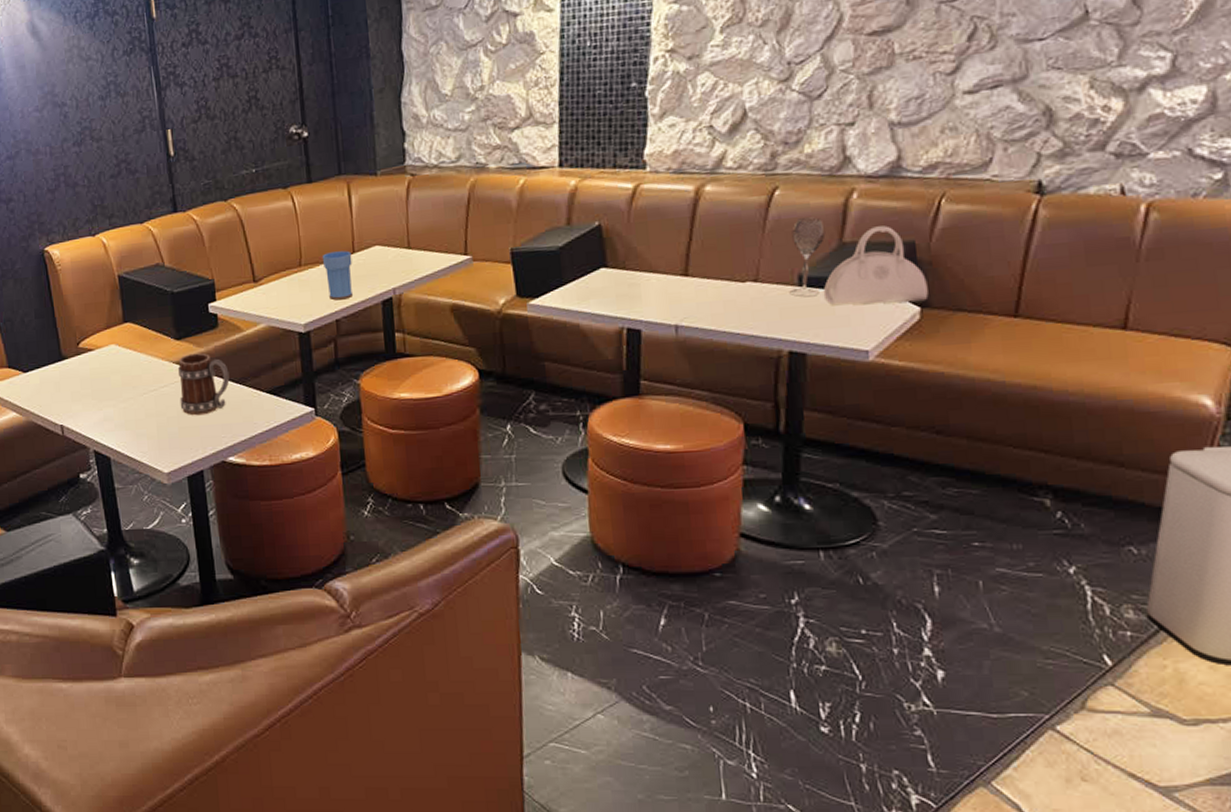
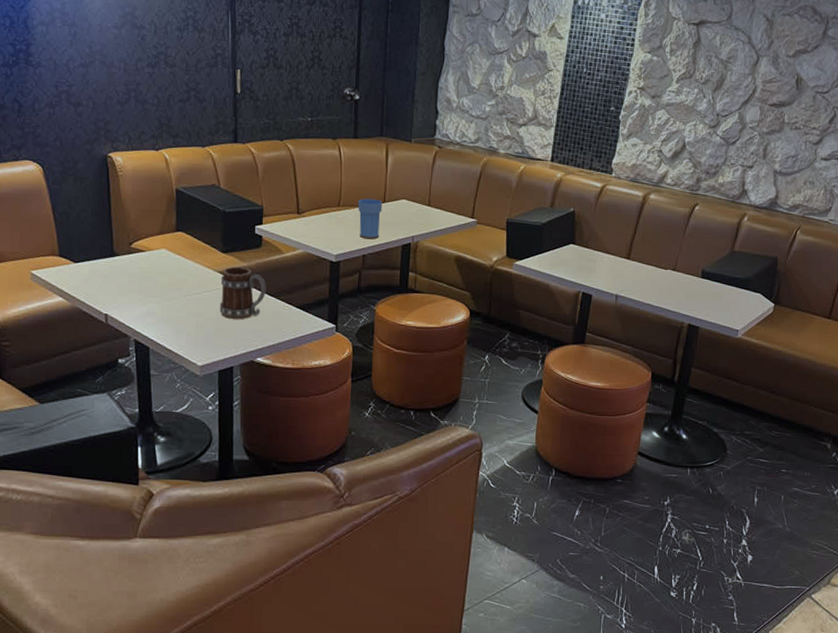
wineglass: present [789,217,826,298] -> none [694,229,724,287]
handbag: present [822,225,929,306] -> none [716,243,781,300]

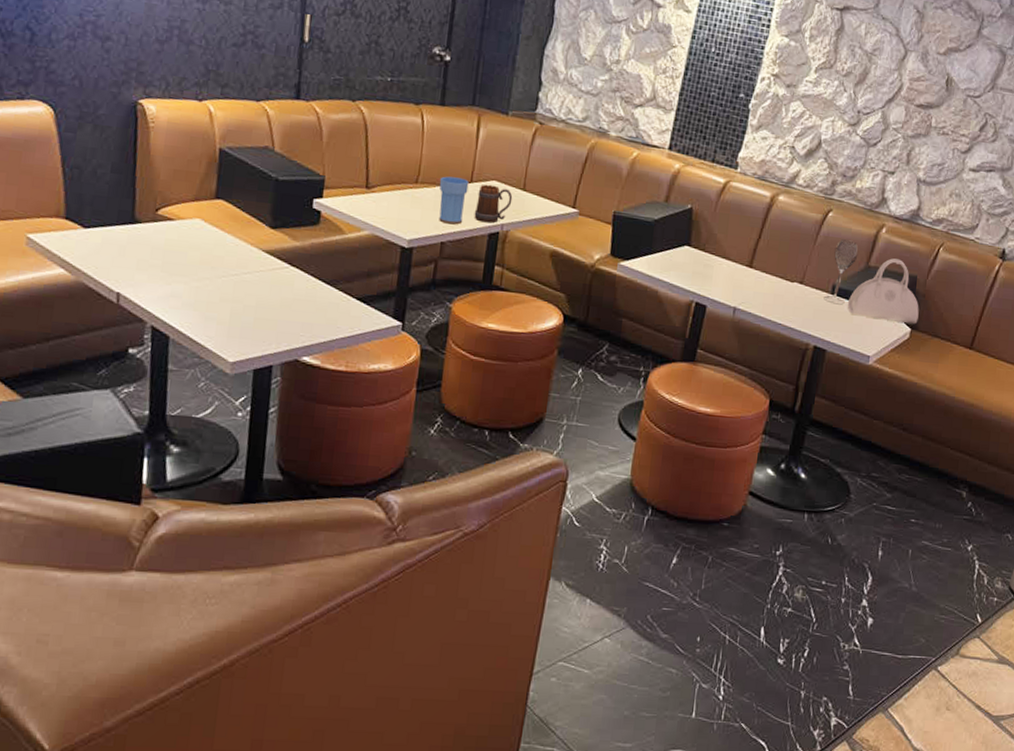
beer mug: present [219,266,266,320] -> none [261,245,322,310]
beer mug: none [388,203,420,236] -> present [474,184,513,223]
wineglass: none [694,229,724,287] -> present [823,239,859,305]
handbag: none [716,243,781,300] -> present [847,258,919,325]

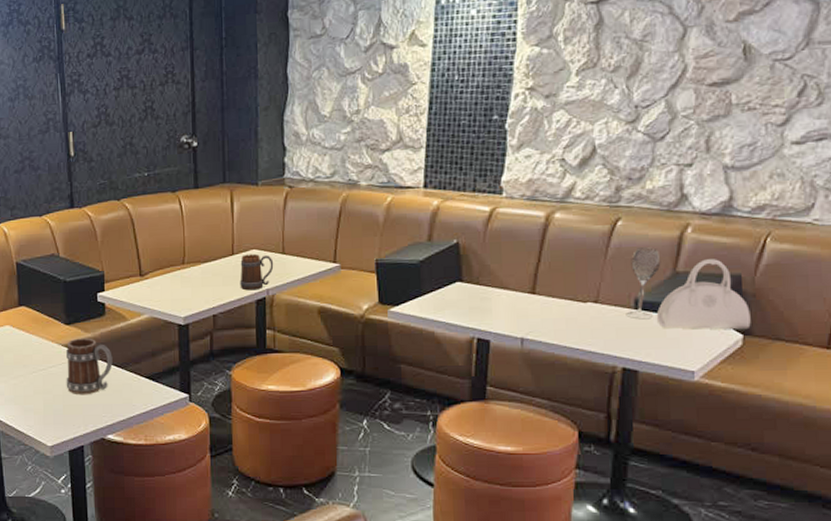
beer mug: none [261,245,322,310] -> present [65,338,113,395]
cup: present [439,176,469,225] -> none [203,252,231,297]

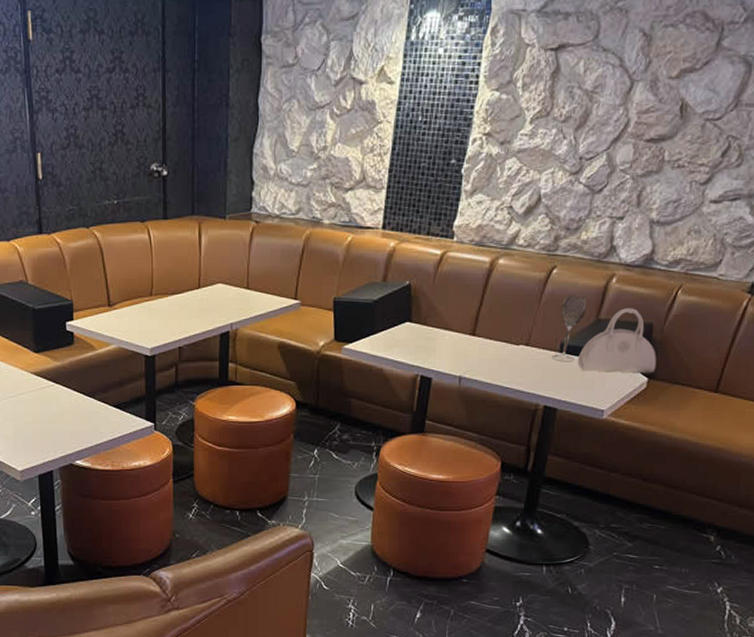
beer mug: present [65,338,113,395] -> none [34,366,81,422]
beer mug: present [240,253,274,291] -> none [205,288,238,324]

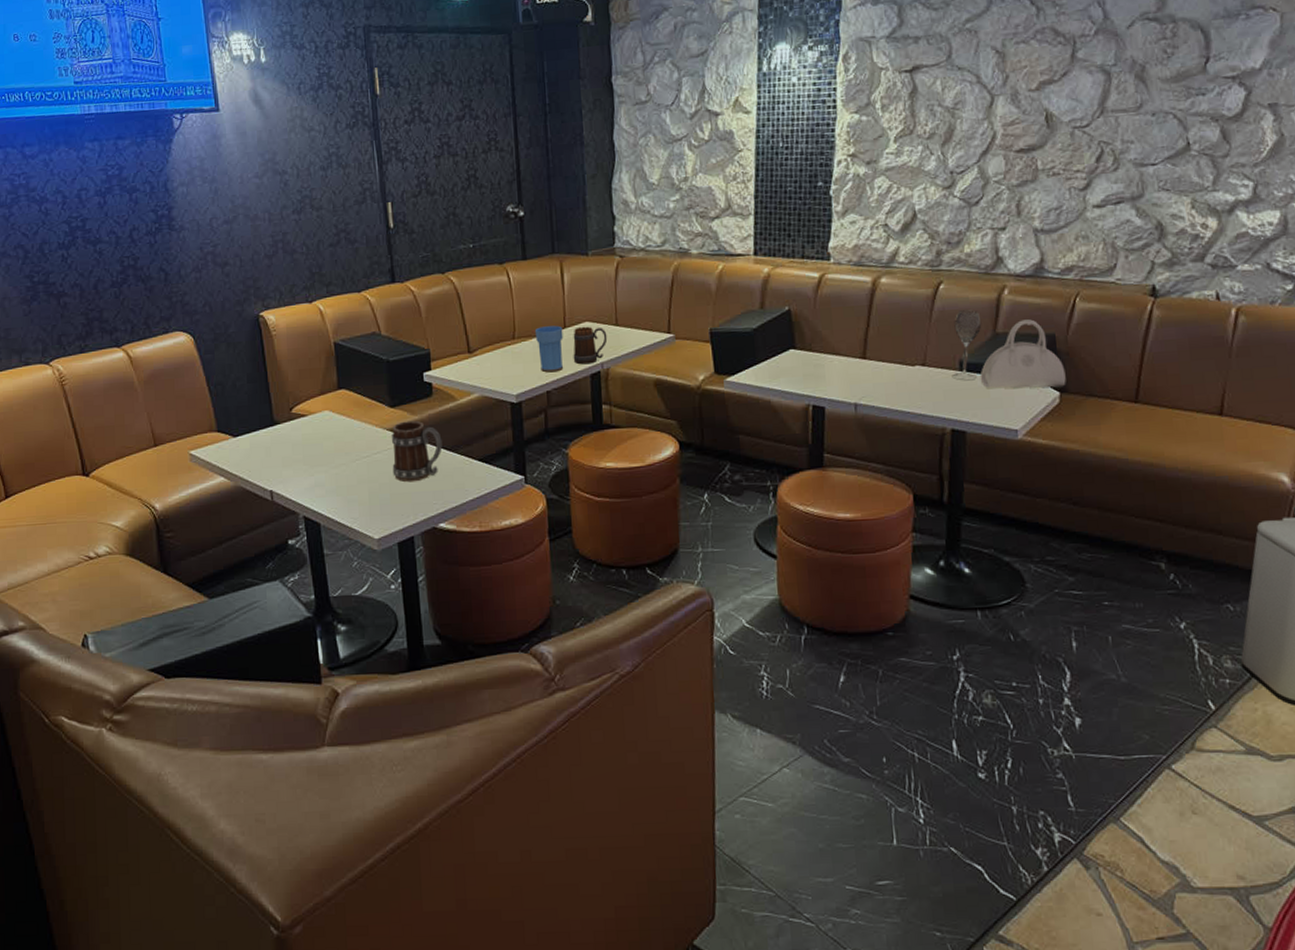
beer mug: none [34,366,81,422] -> present [391,420,443,482]
cup: none [171,285,197,330] -> present [534,325,563,373]
beer mug: none [205,288,238,324] -> present [573,326,608,365]

